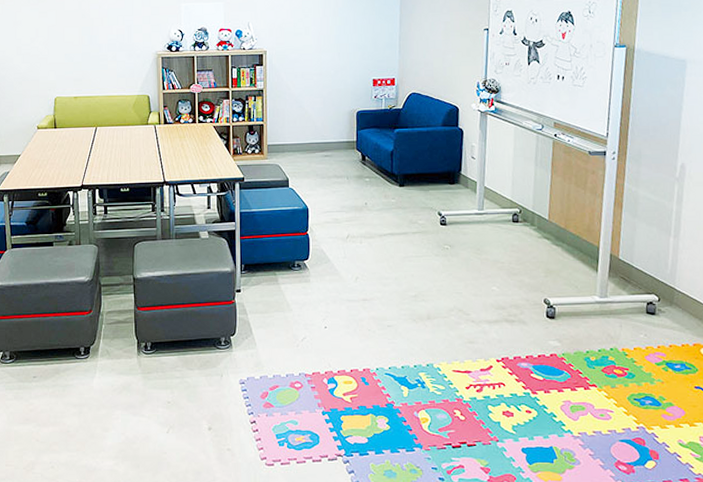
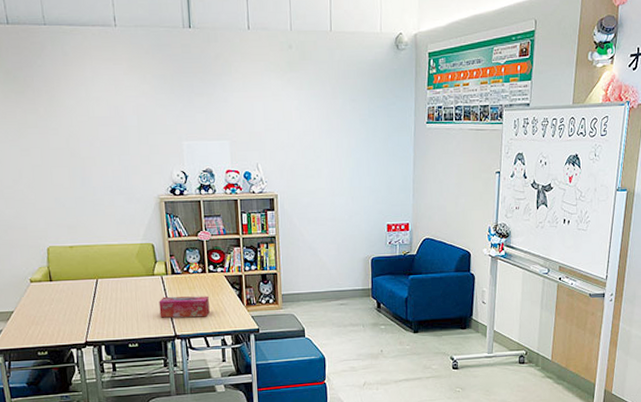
tissue box: none [151,144,198,165] -> present [159,296,210,318]

